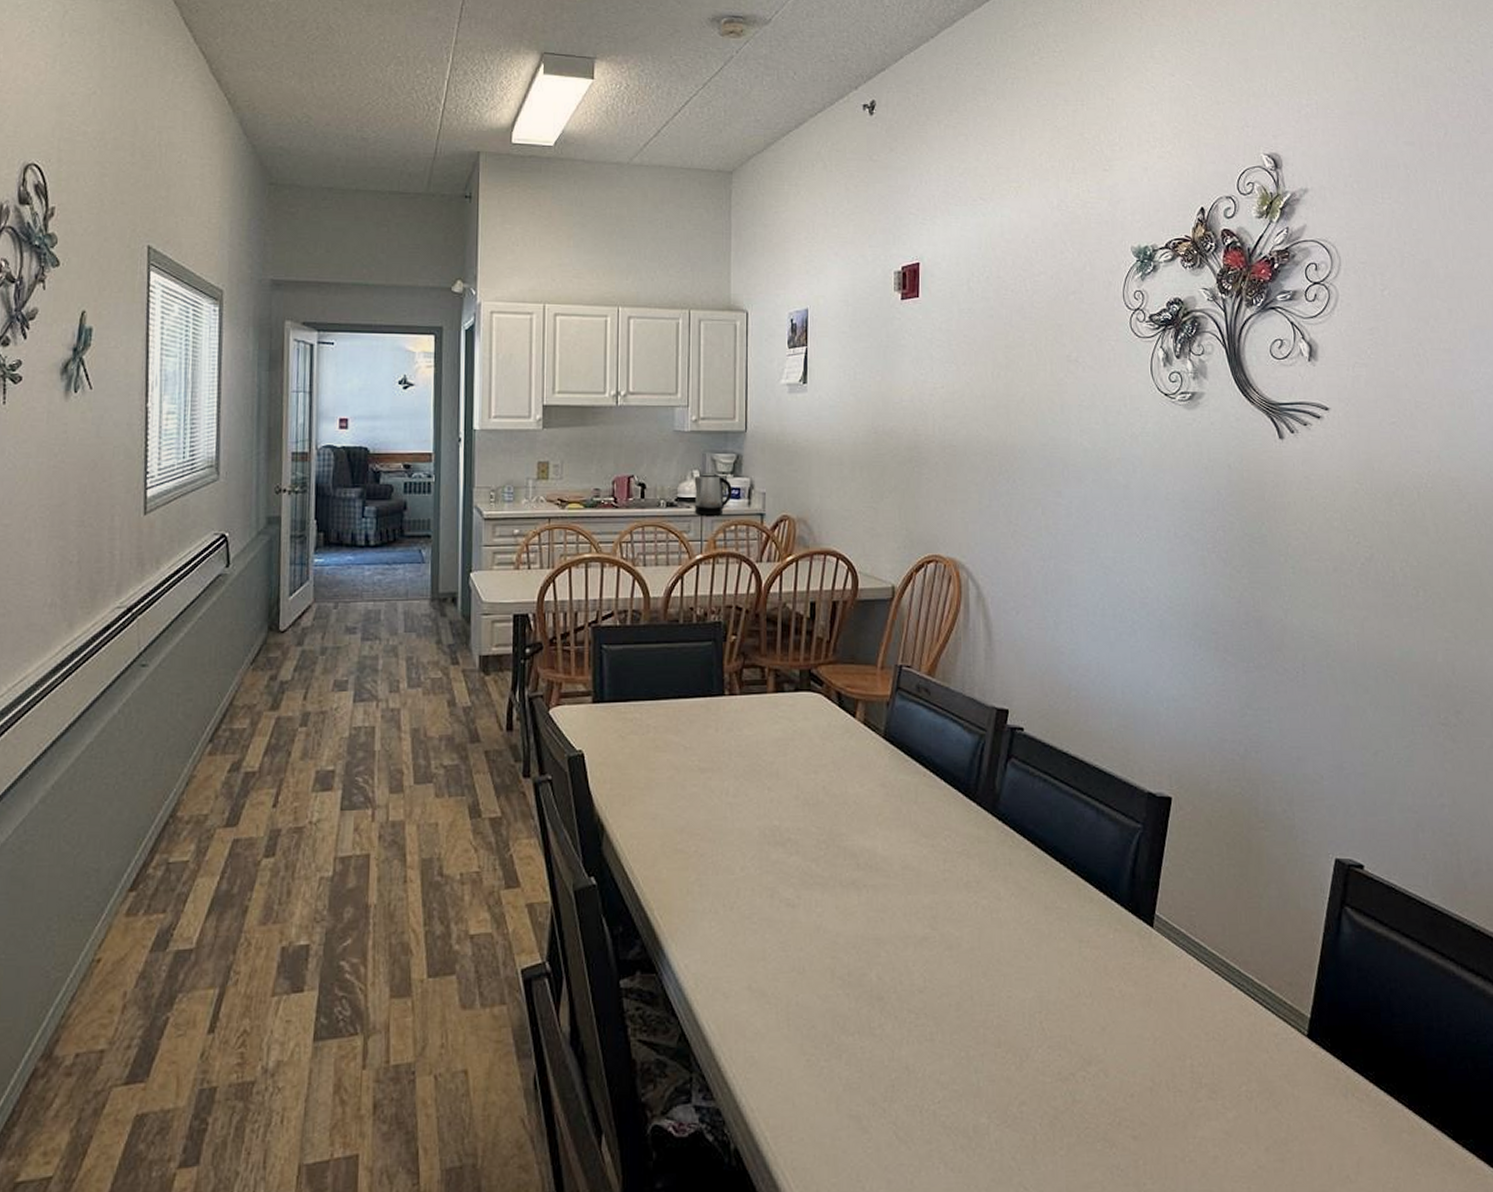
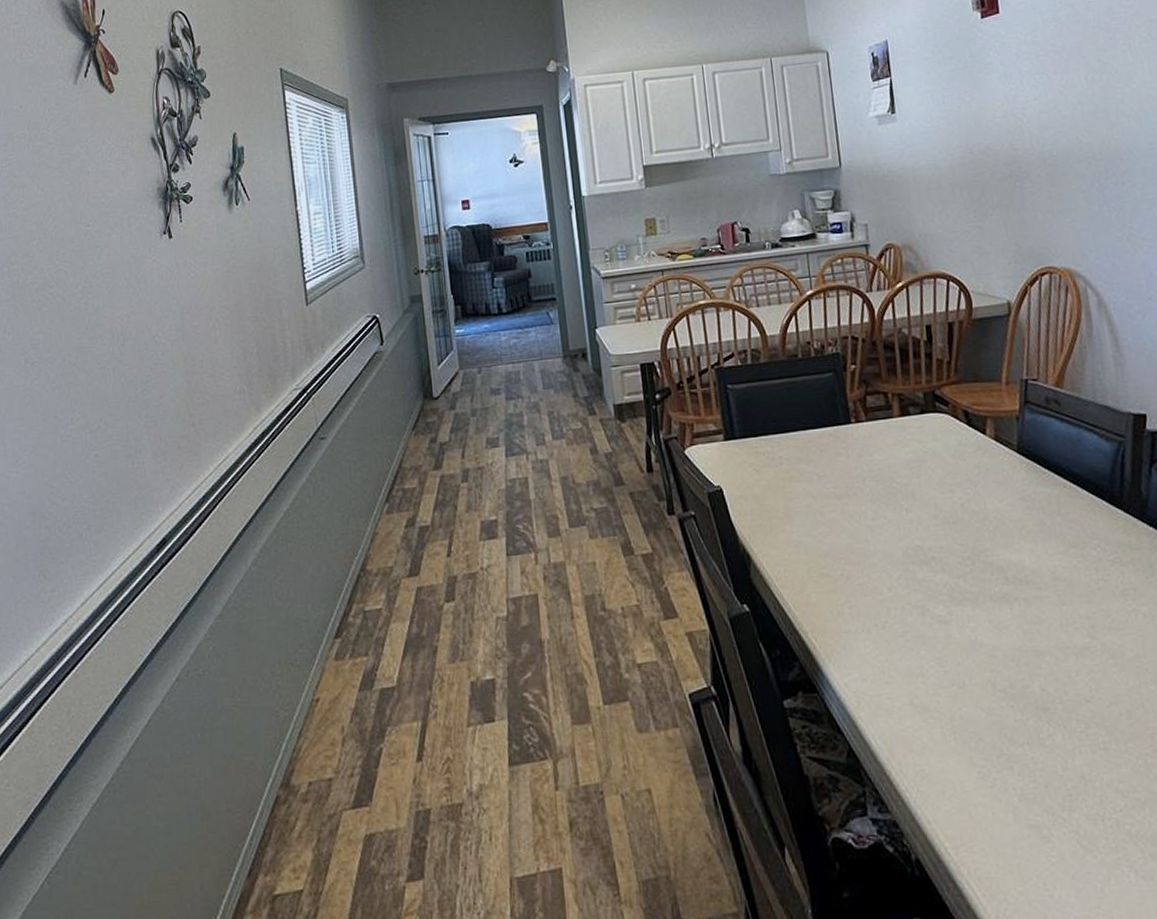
kettle: present [694,473,732,516] -> none [795,210,835,253]

